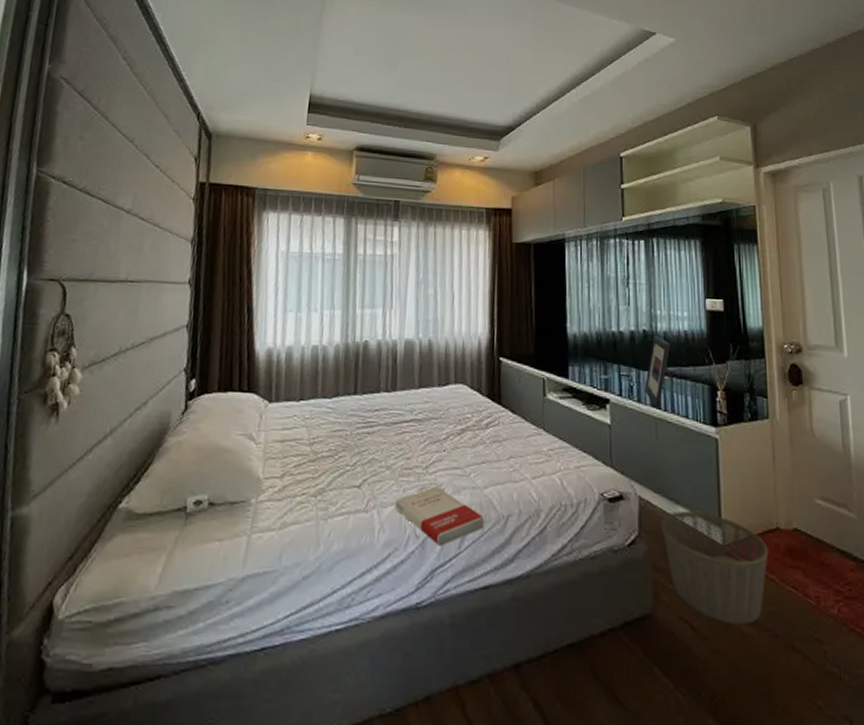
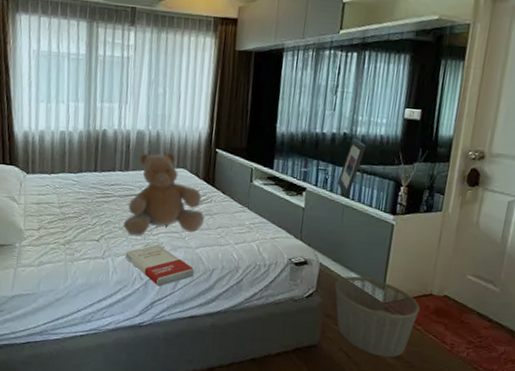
teddy bear: none [391,364,493,475] -> present [123,151,205,235]

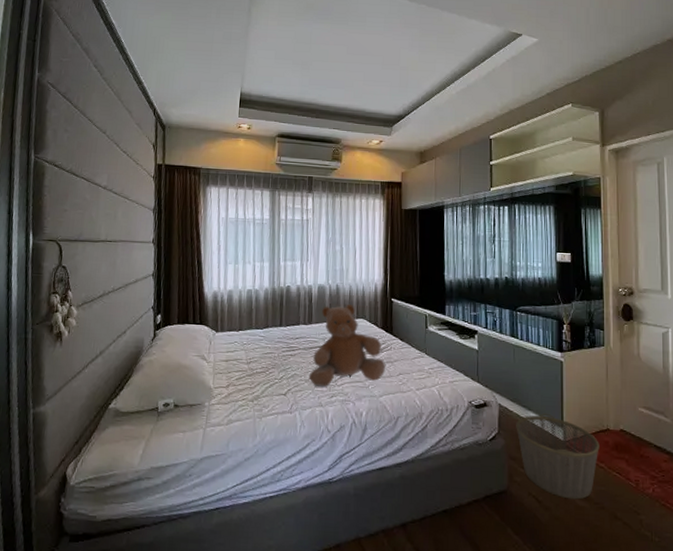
book: present [124,244,195,287] -> none [311,395,380,439]
picture frame: present [337,137,366,199] -> none [506,281,530,339]

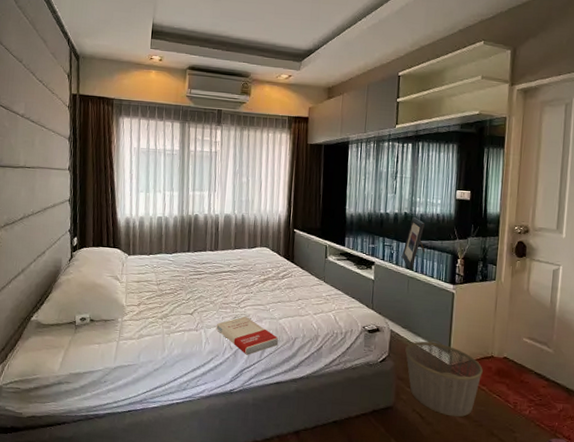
teddy bear: present [308,303,386,387] -> none [214,233,287,308]
book: none [311,395,380,439] -> present [216,316,279,355]
picture frame: none [506,281,530,339] -> present [402,216,426,271]

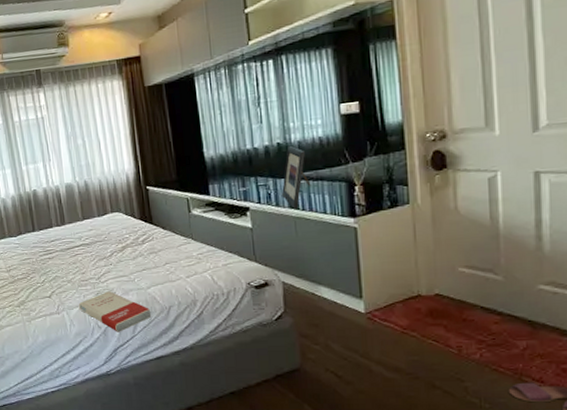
basket: present [405,339,483,417] -> none [304,285,410,372]

